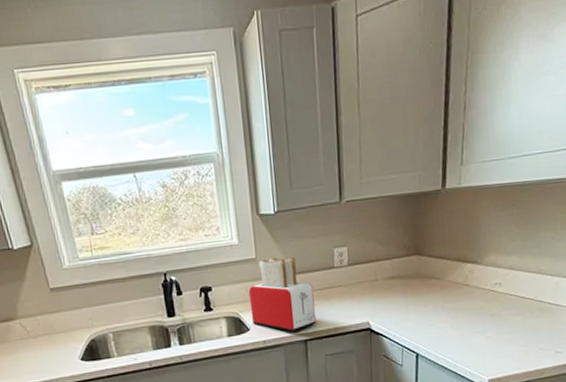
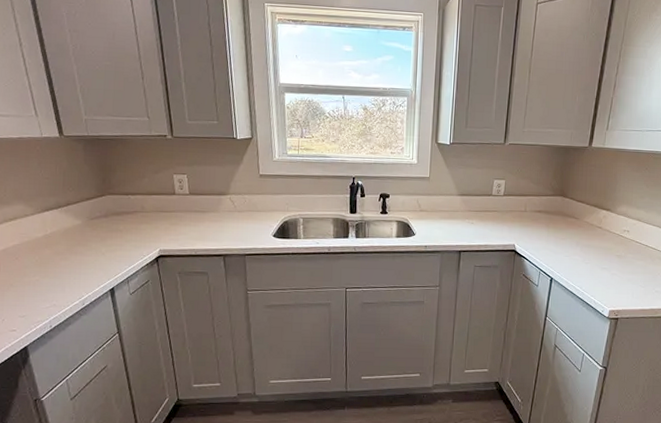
toaster: present [248,256,316,333] -> none [418,179,473,243]

